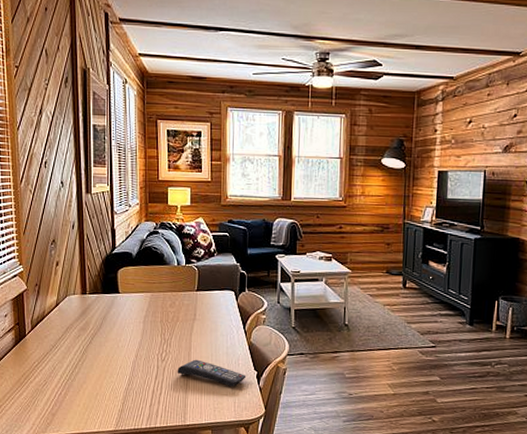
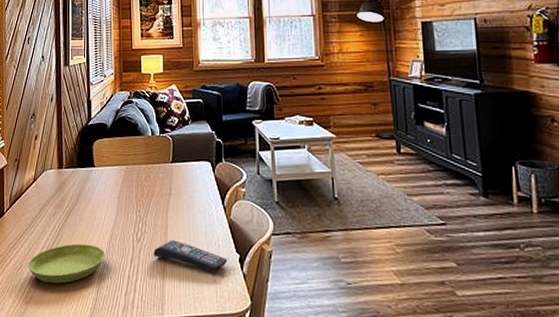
saucer: none [53,363,131,398] -> present [28,243,106,284]

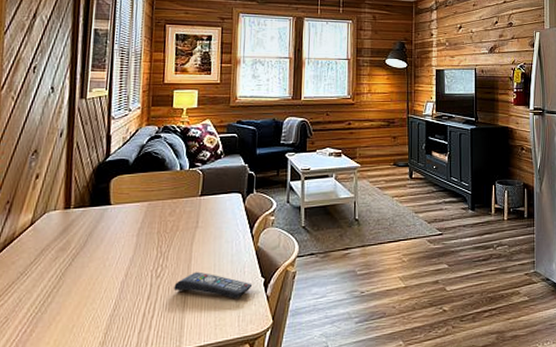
saucer: present [28,243,106,284] -> none [16,286,118,334]

